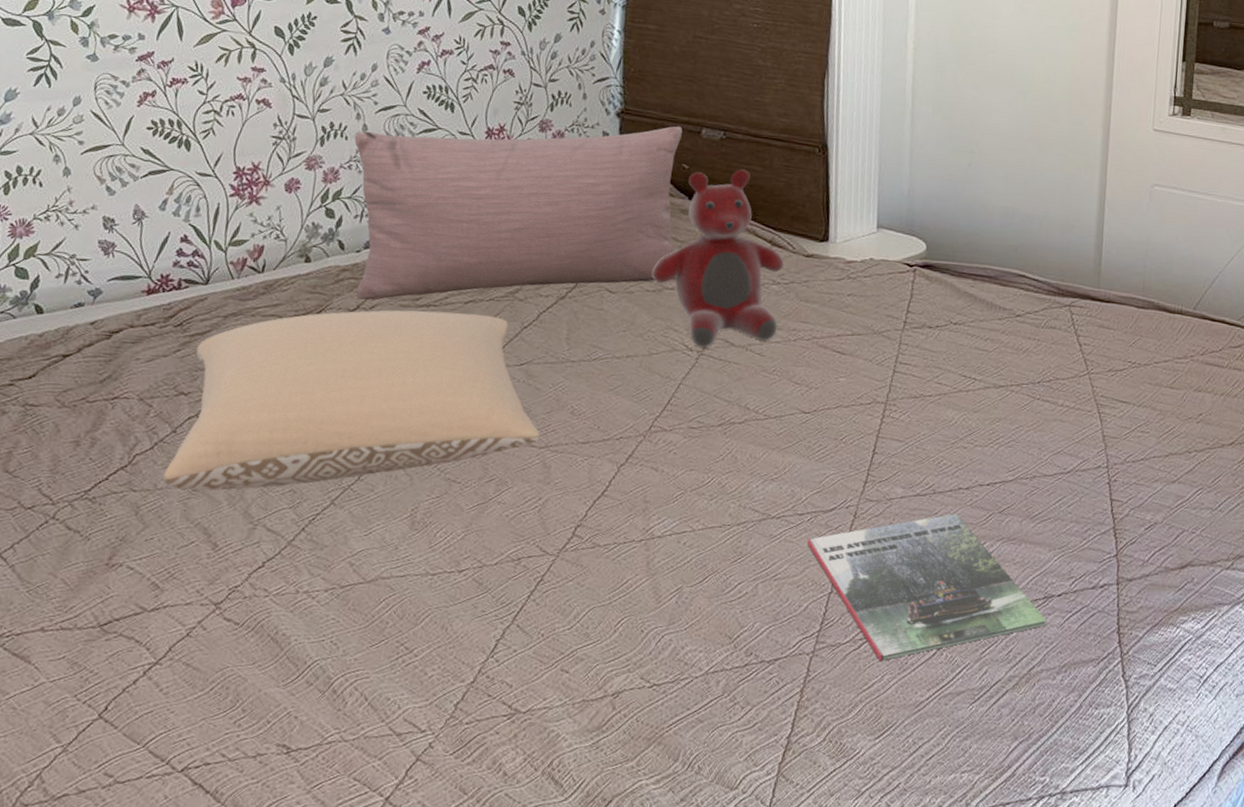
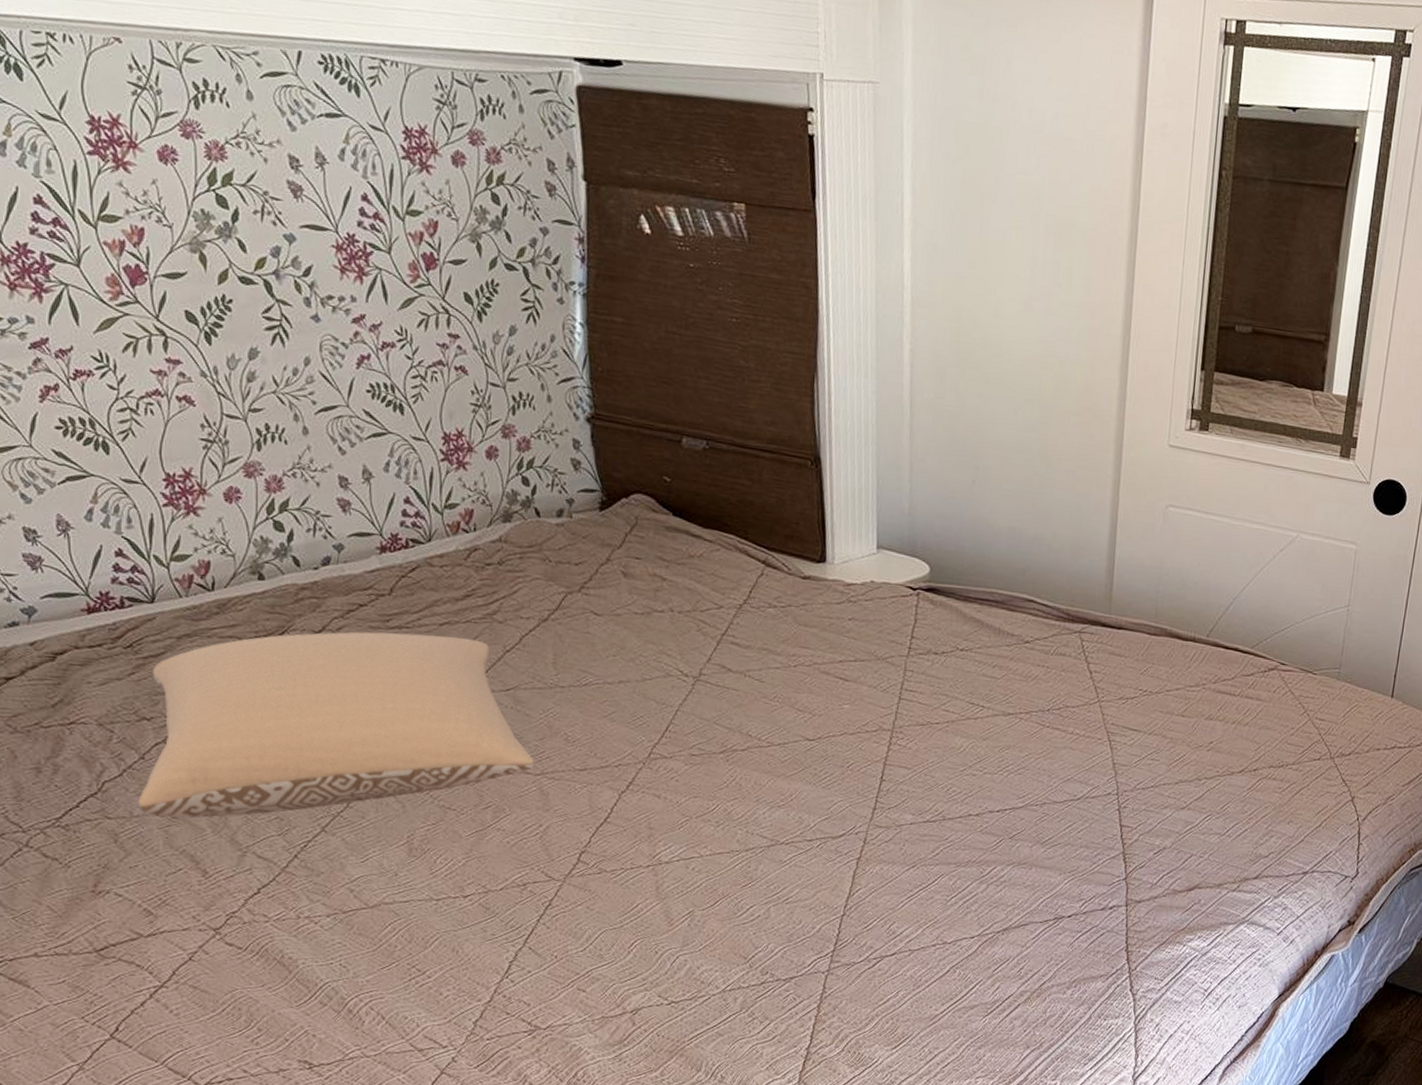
pillow: present [354,126,683,301] -> none [294,433,666,622]
teddy bear: present [652,169,785,347] -> none [639,482,781,673]
magazine: present [807,513,1047,661] -> none [817,839,1058,978]

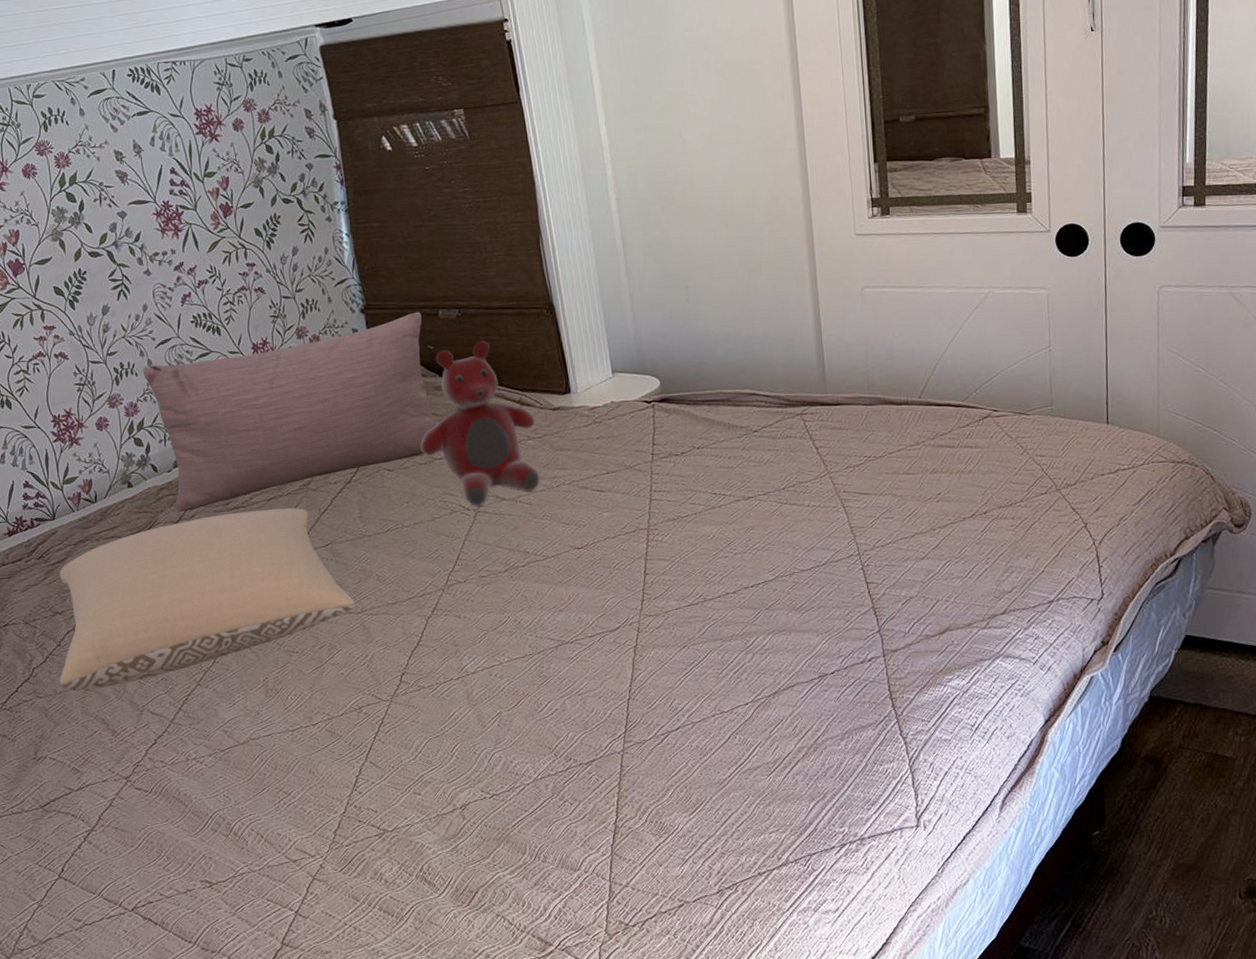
pillow: none [294,433,666,622] -> present [142,311,443,512]
teddy bear: none [639,482,781,673] -> present [421,340,540,506]

